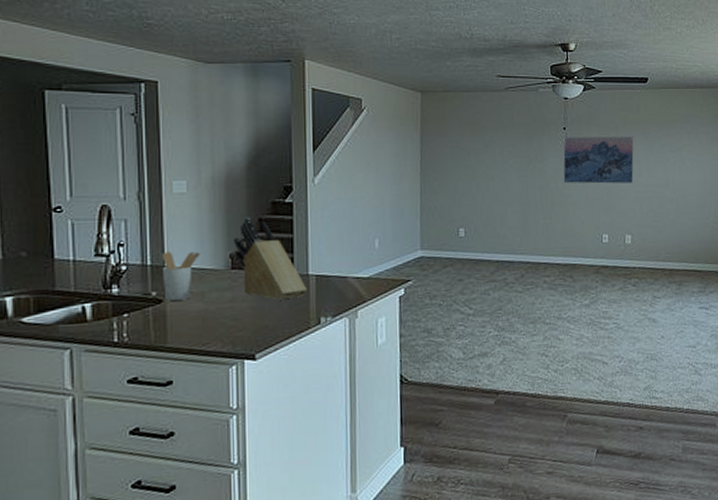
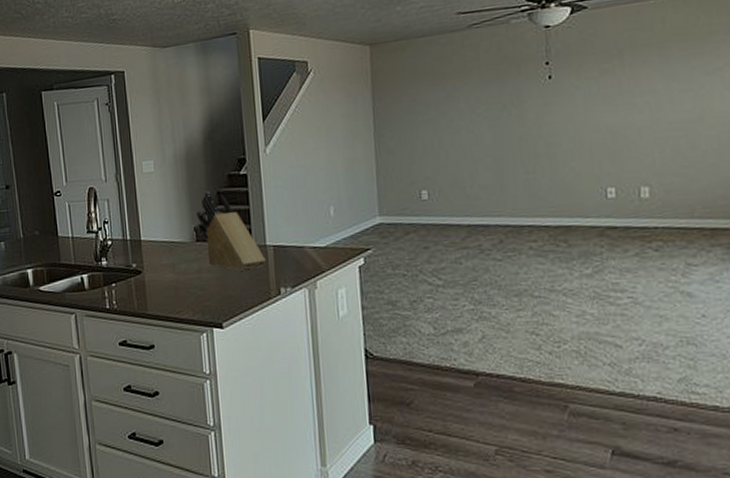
utensil holder: present [161,251,201,301] -> none [138,226,170,272]
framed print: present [563,136,634,184] -> none [546,61,650,130]

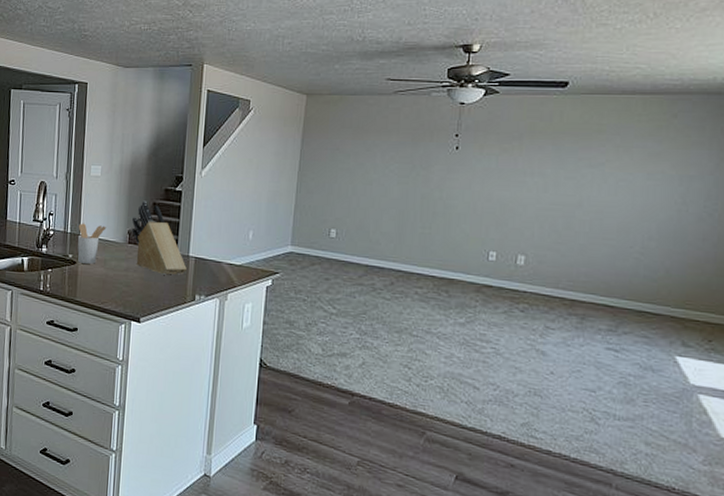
utensil holder: none [138,226,170,272] -> present [77,223,107,264]

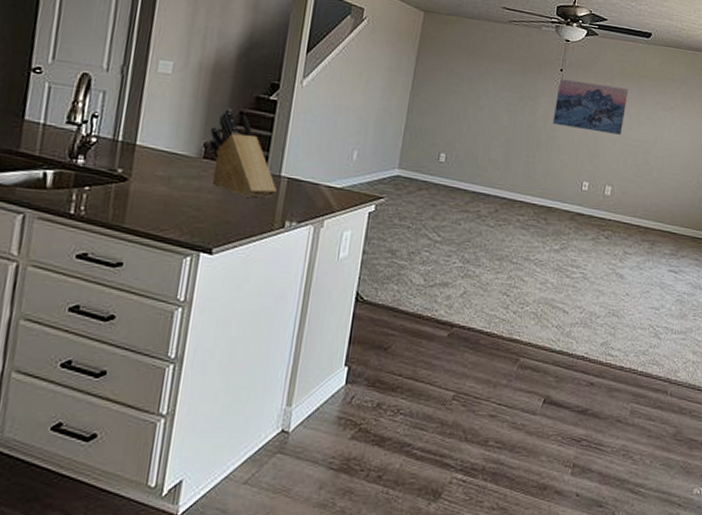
utensil holder: present [77,223,107,264] -> none [130,130,175,182]
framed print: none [449,144,542,199] -> present [552,78,629,135]

